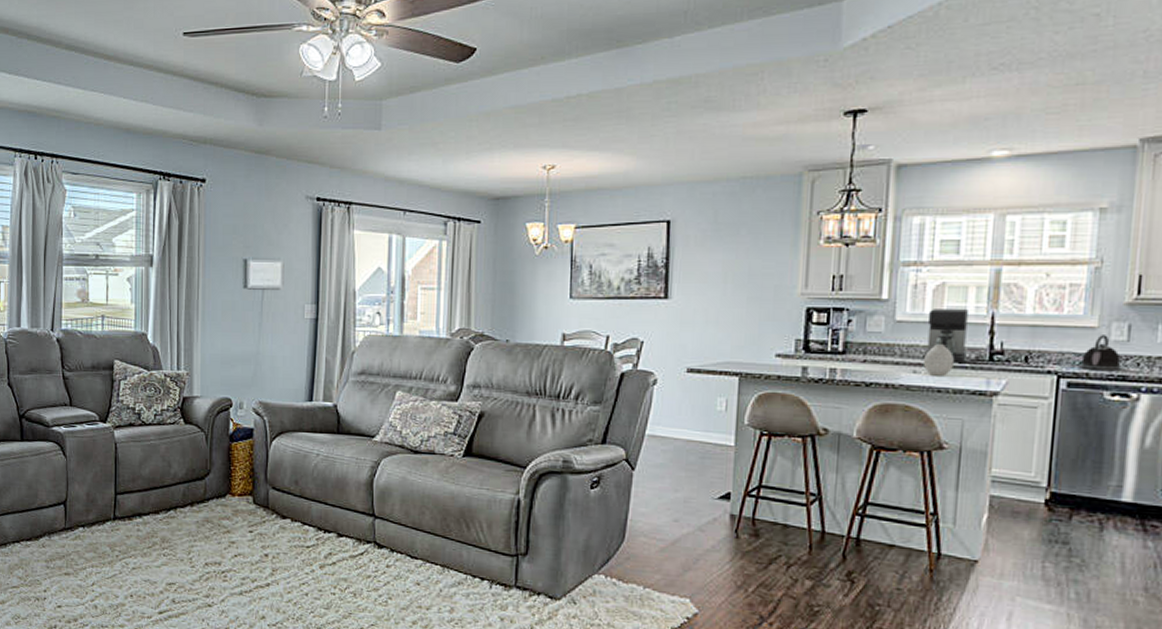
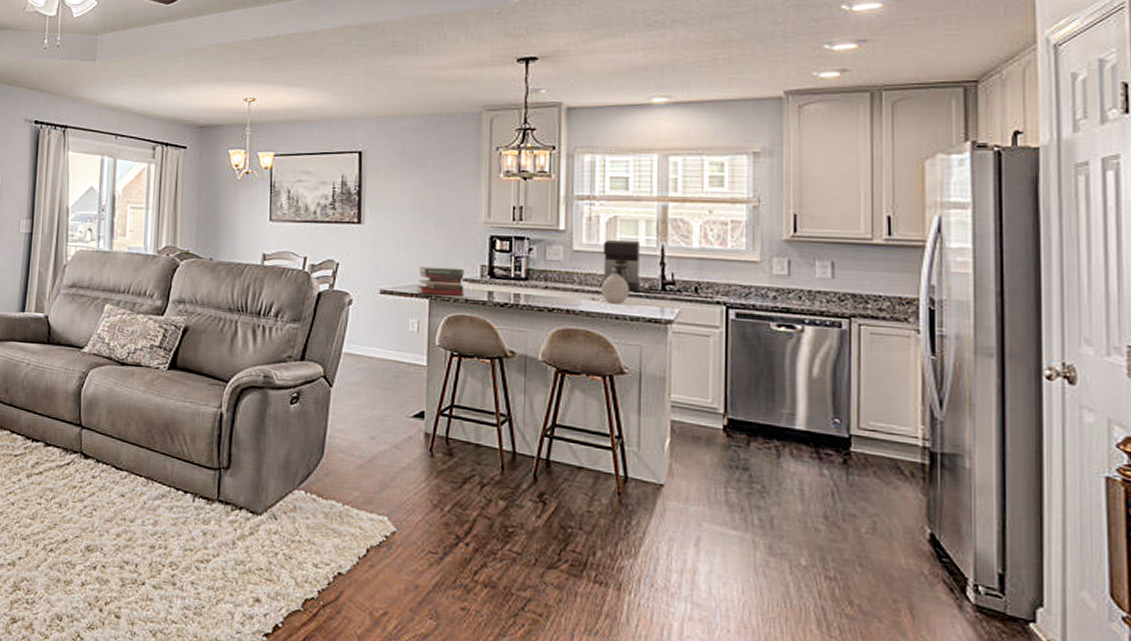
books: none [726,342,777,373] -> present [417,266,464,296]
kettle: present [1080,335,1122,372] -> none [747,269,785,304]

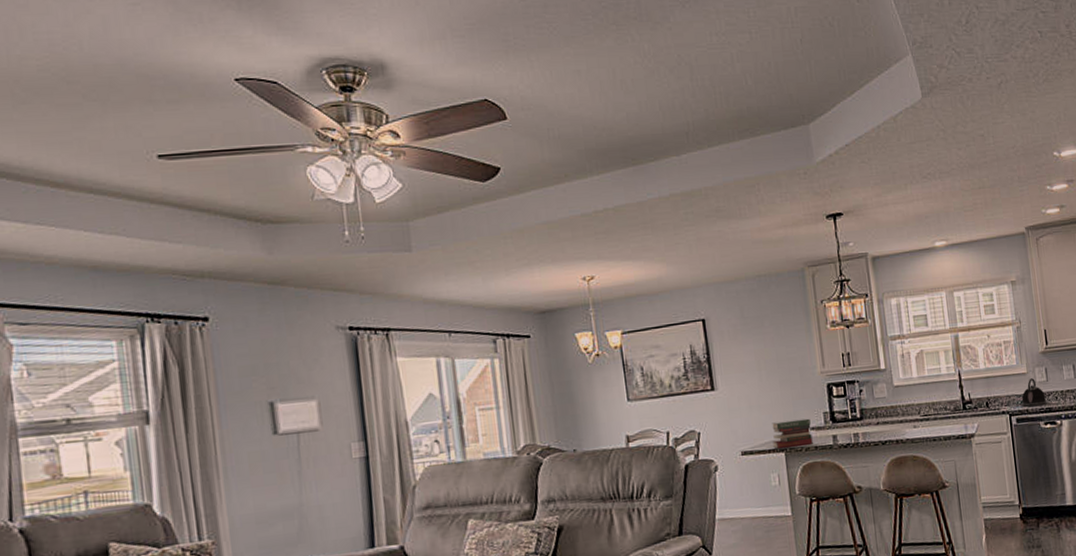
vase: present [600,273,630,304] -> none [918,401,941,428]
coffee maker: present [602,240,641,293] -> none [915,370,948,416]
kettle: none [747,269,785,304] -> present [1021,378,1047,408]

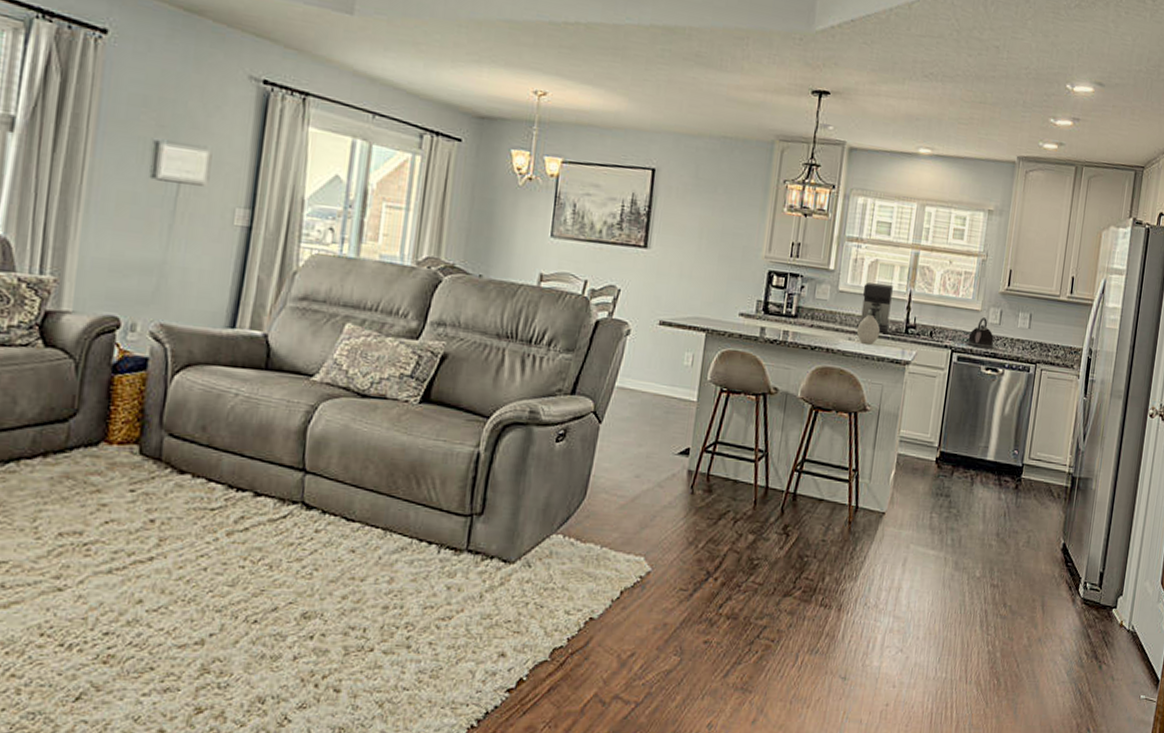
books: present [772,418,813,449] -> none [695,298,742,331]
coffee maker: none [915,370,948,416] -> present [860,282,893,335]
vase: none [918,401,941,428] -> present [856,315,881,345]

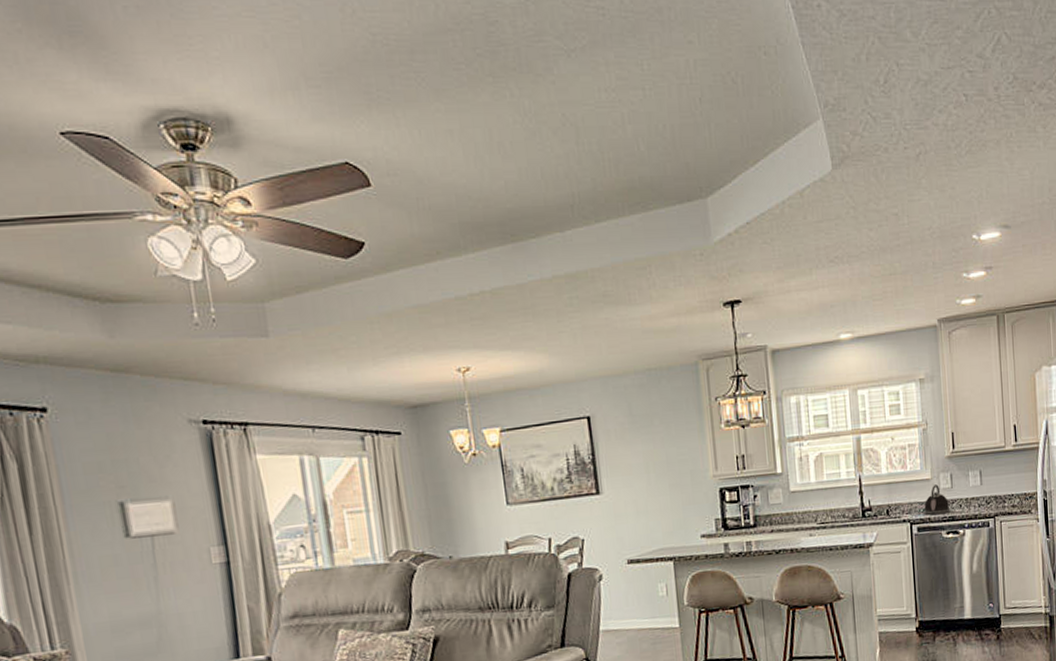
vase: present [856,315,881,345] -> none [815,508,839,537]
coffee maker: present [860,282,893,335] -> none [813,475,846,524]

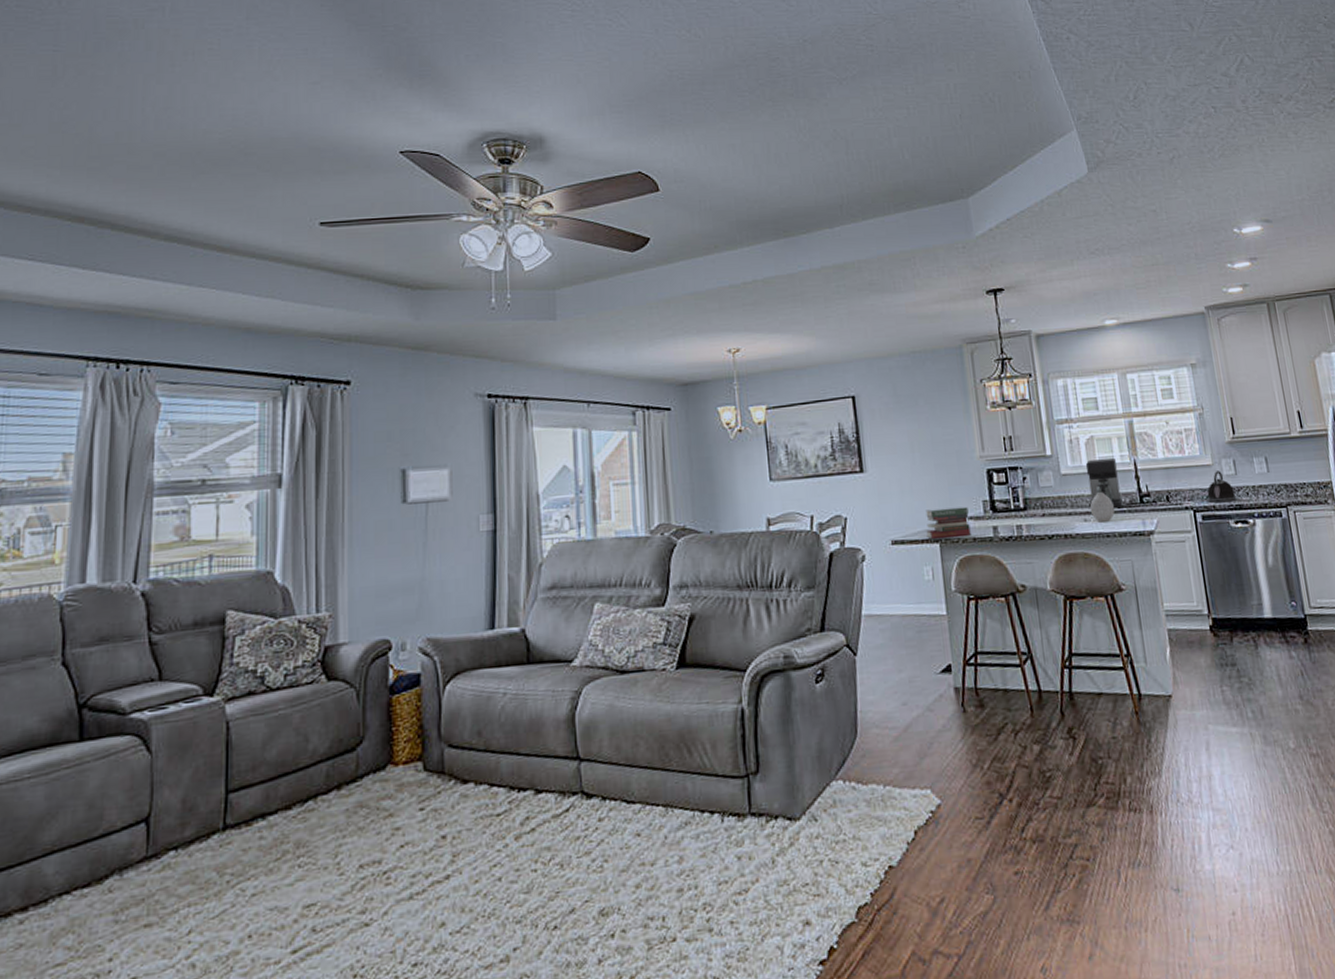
books: none [660,525,703,557] -> present [925,506,971,539]
coffee maker: none [813,475,846,524] -> present [1085,458,1123,509]
vase: none [815,508,839,537] -> present [1089,492,1115,523]

